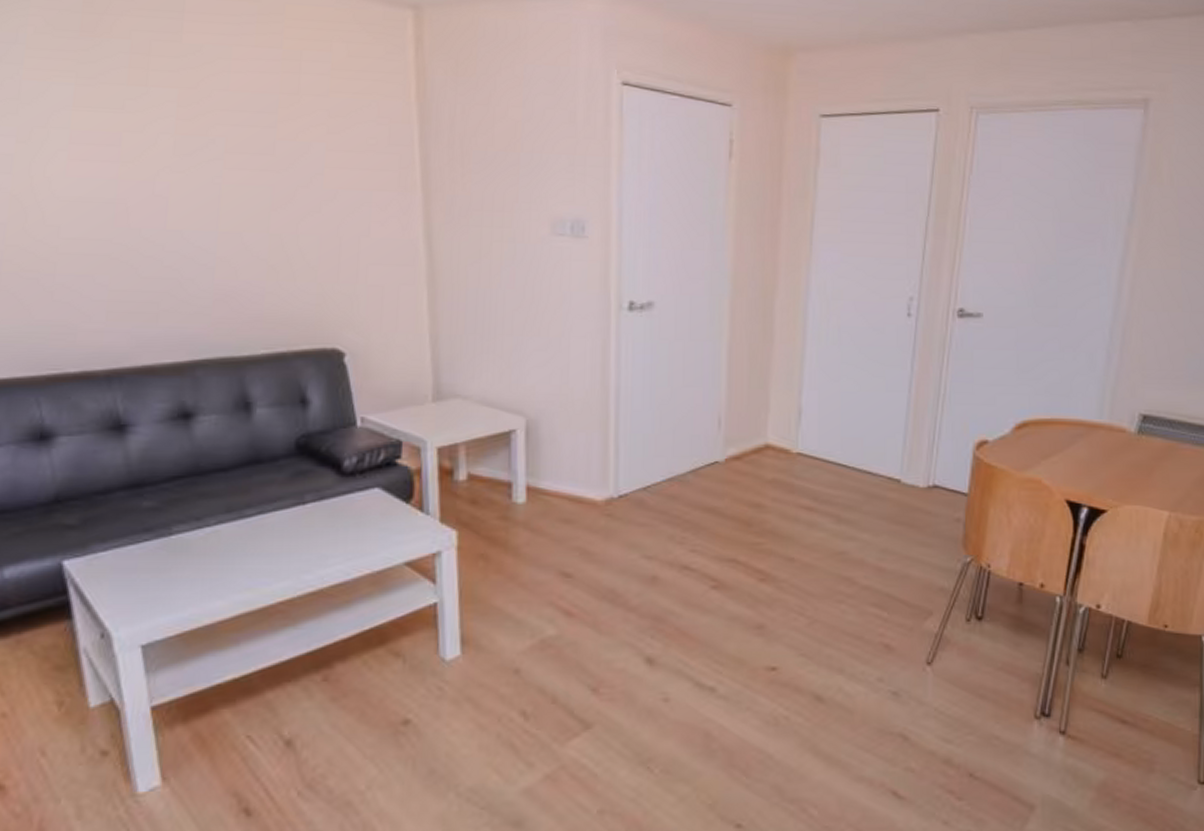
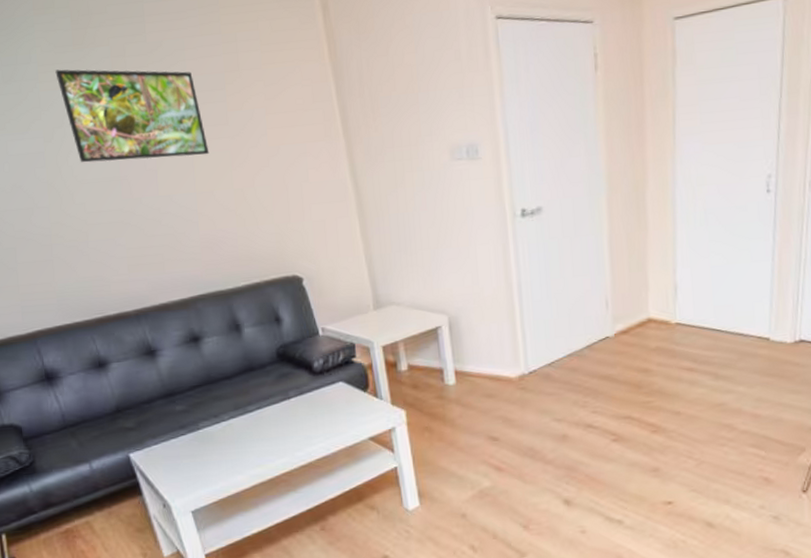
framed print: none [49,57,244,188] -> present [55,69,210,163]

